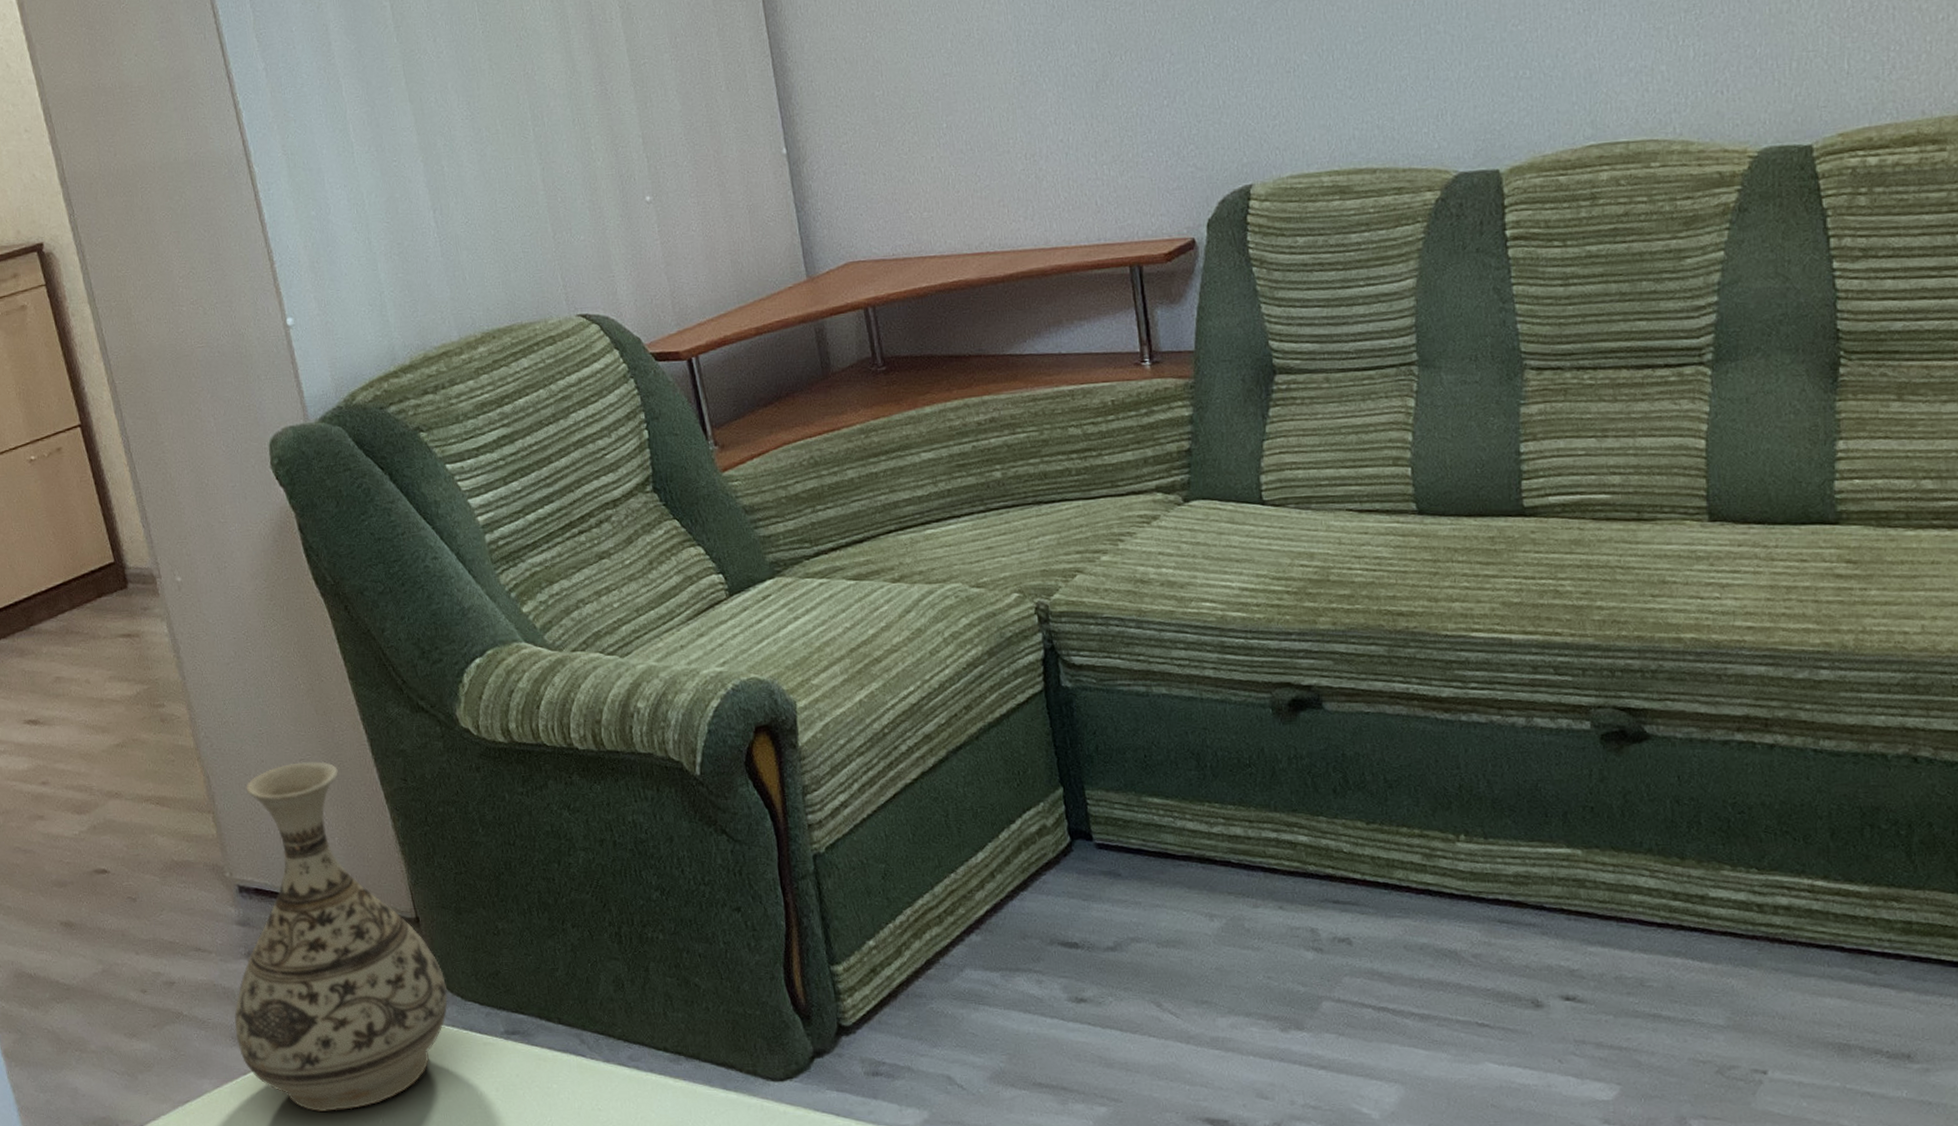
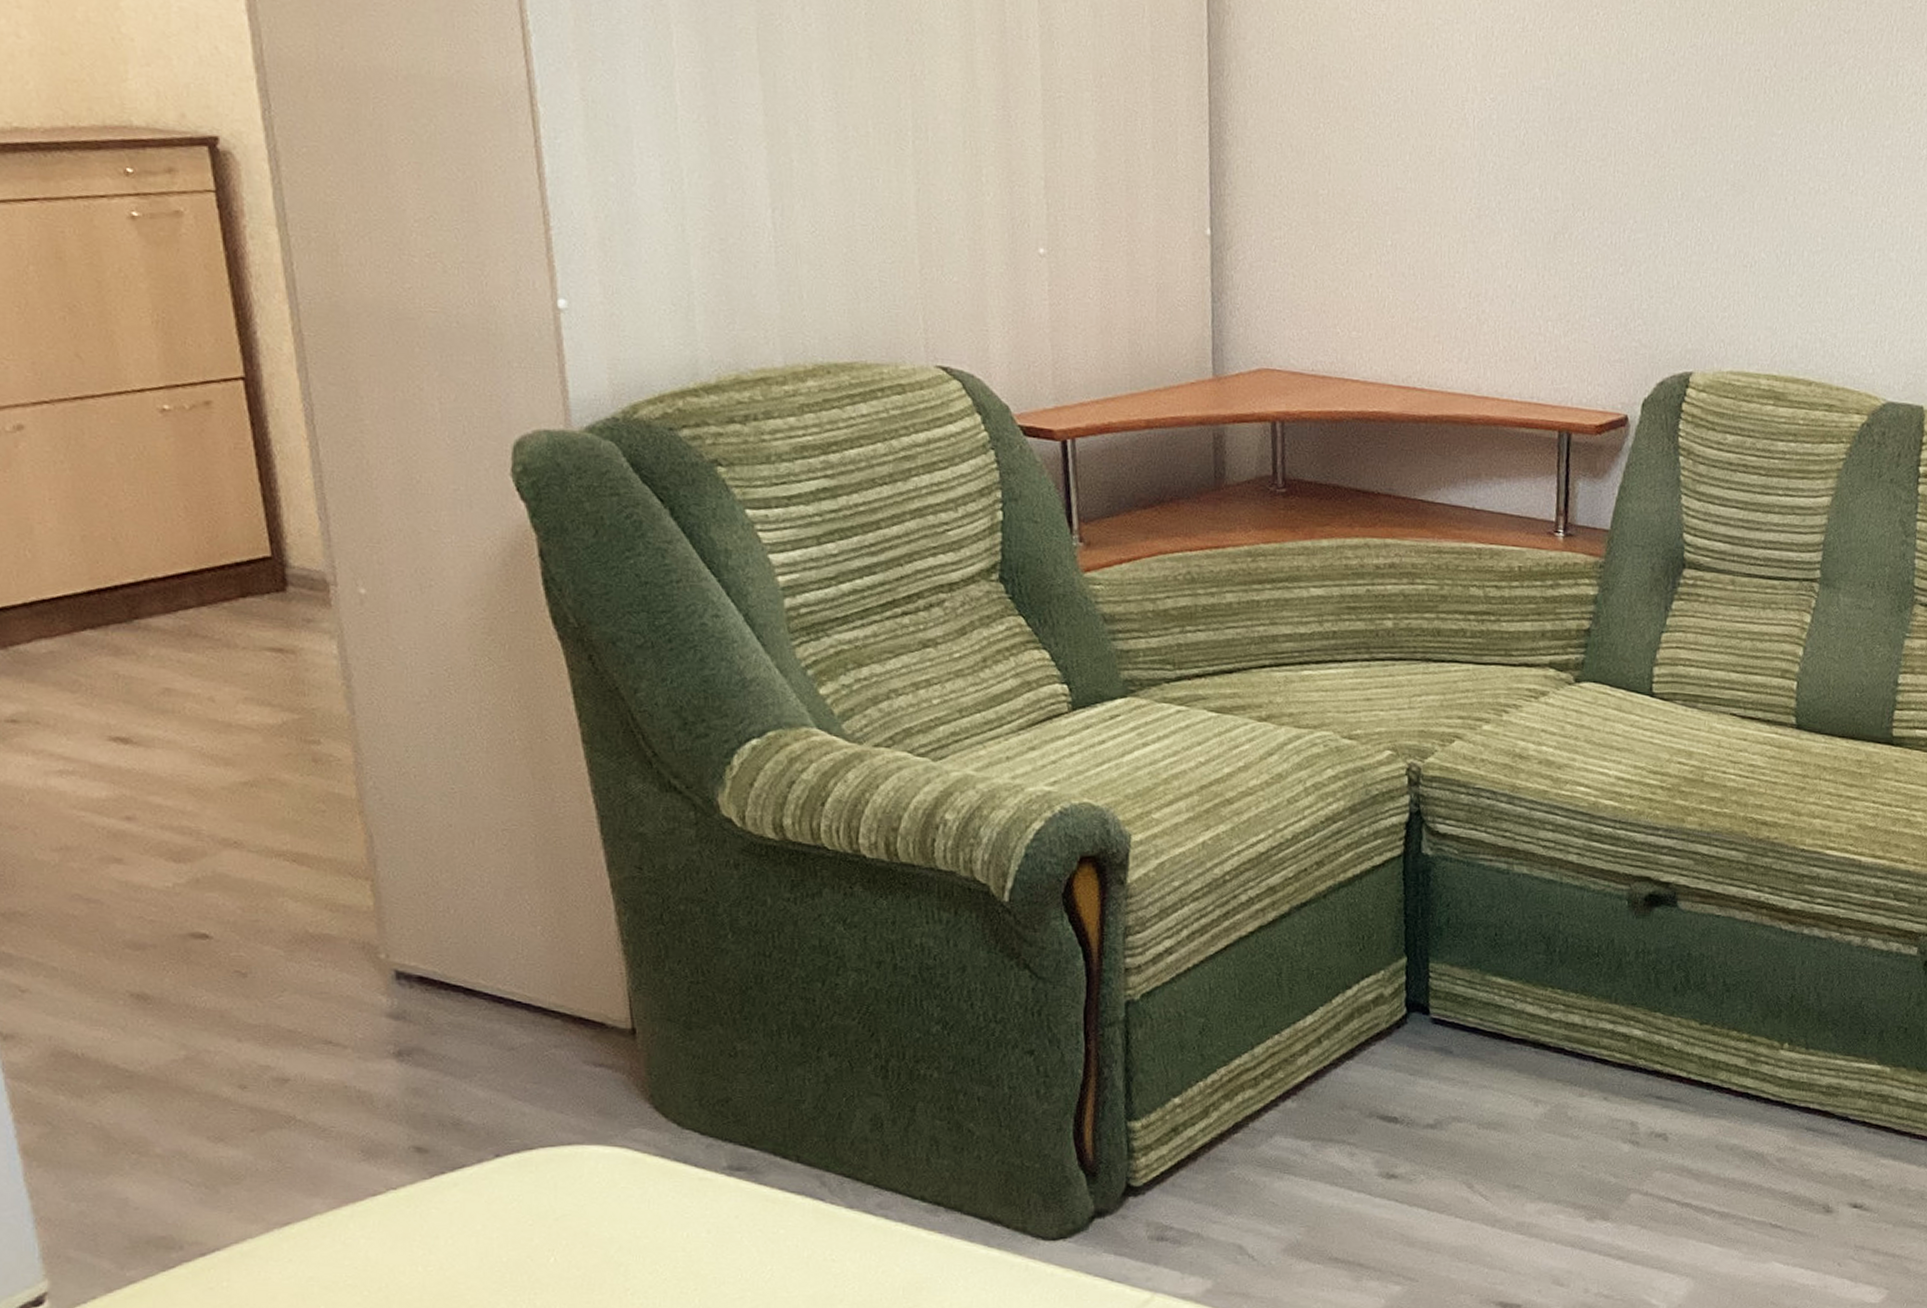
vase: present [234,761,448,1111] -> none [369,832,661,1245]

